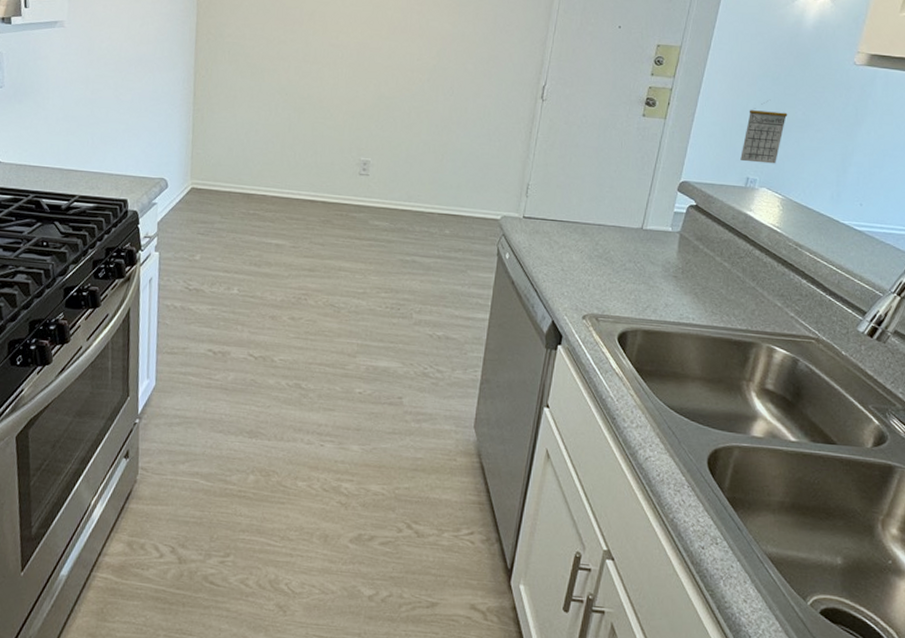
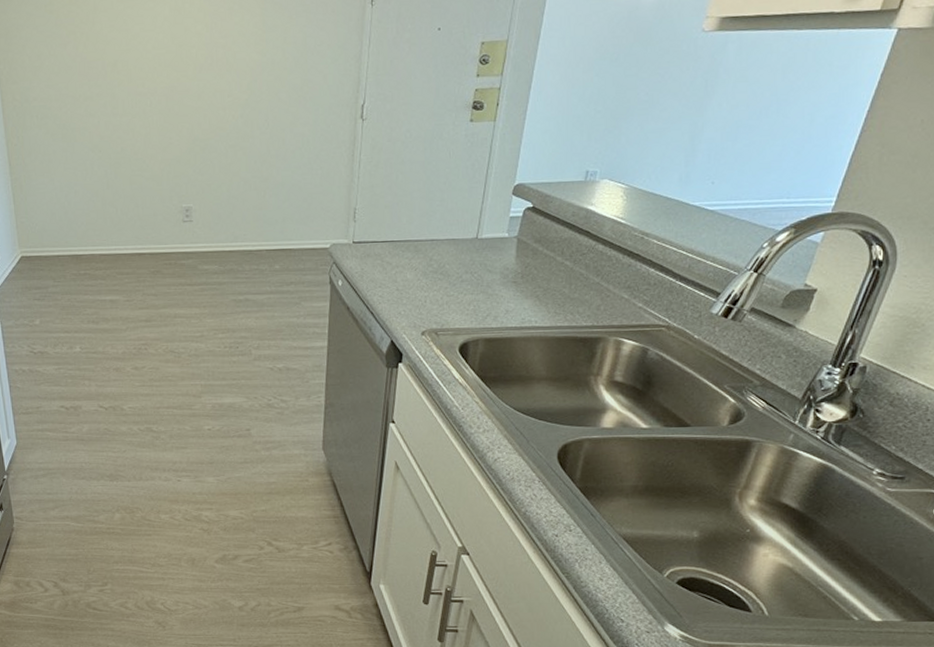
calendar: present [740,99,788,164] -> none [578,84,629,155]

